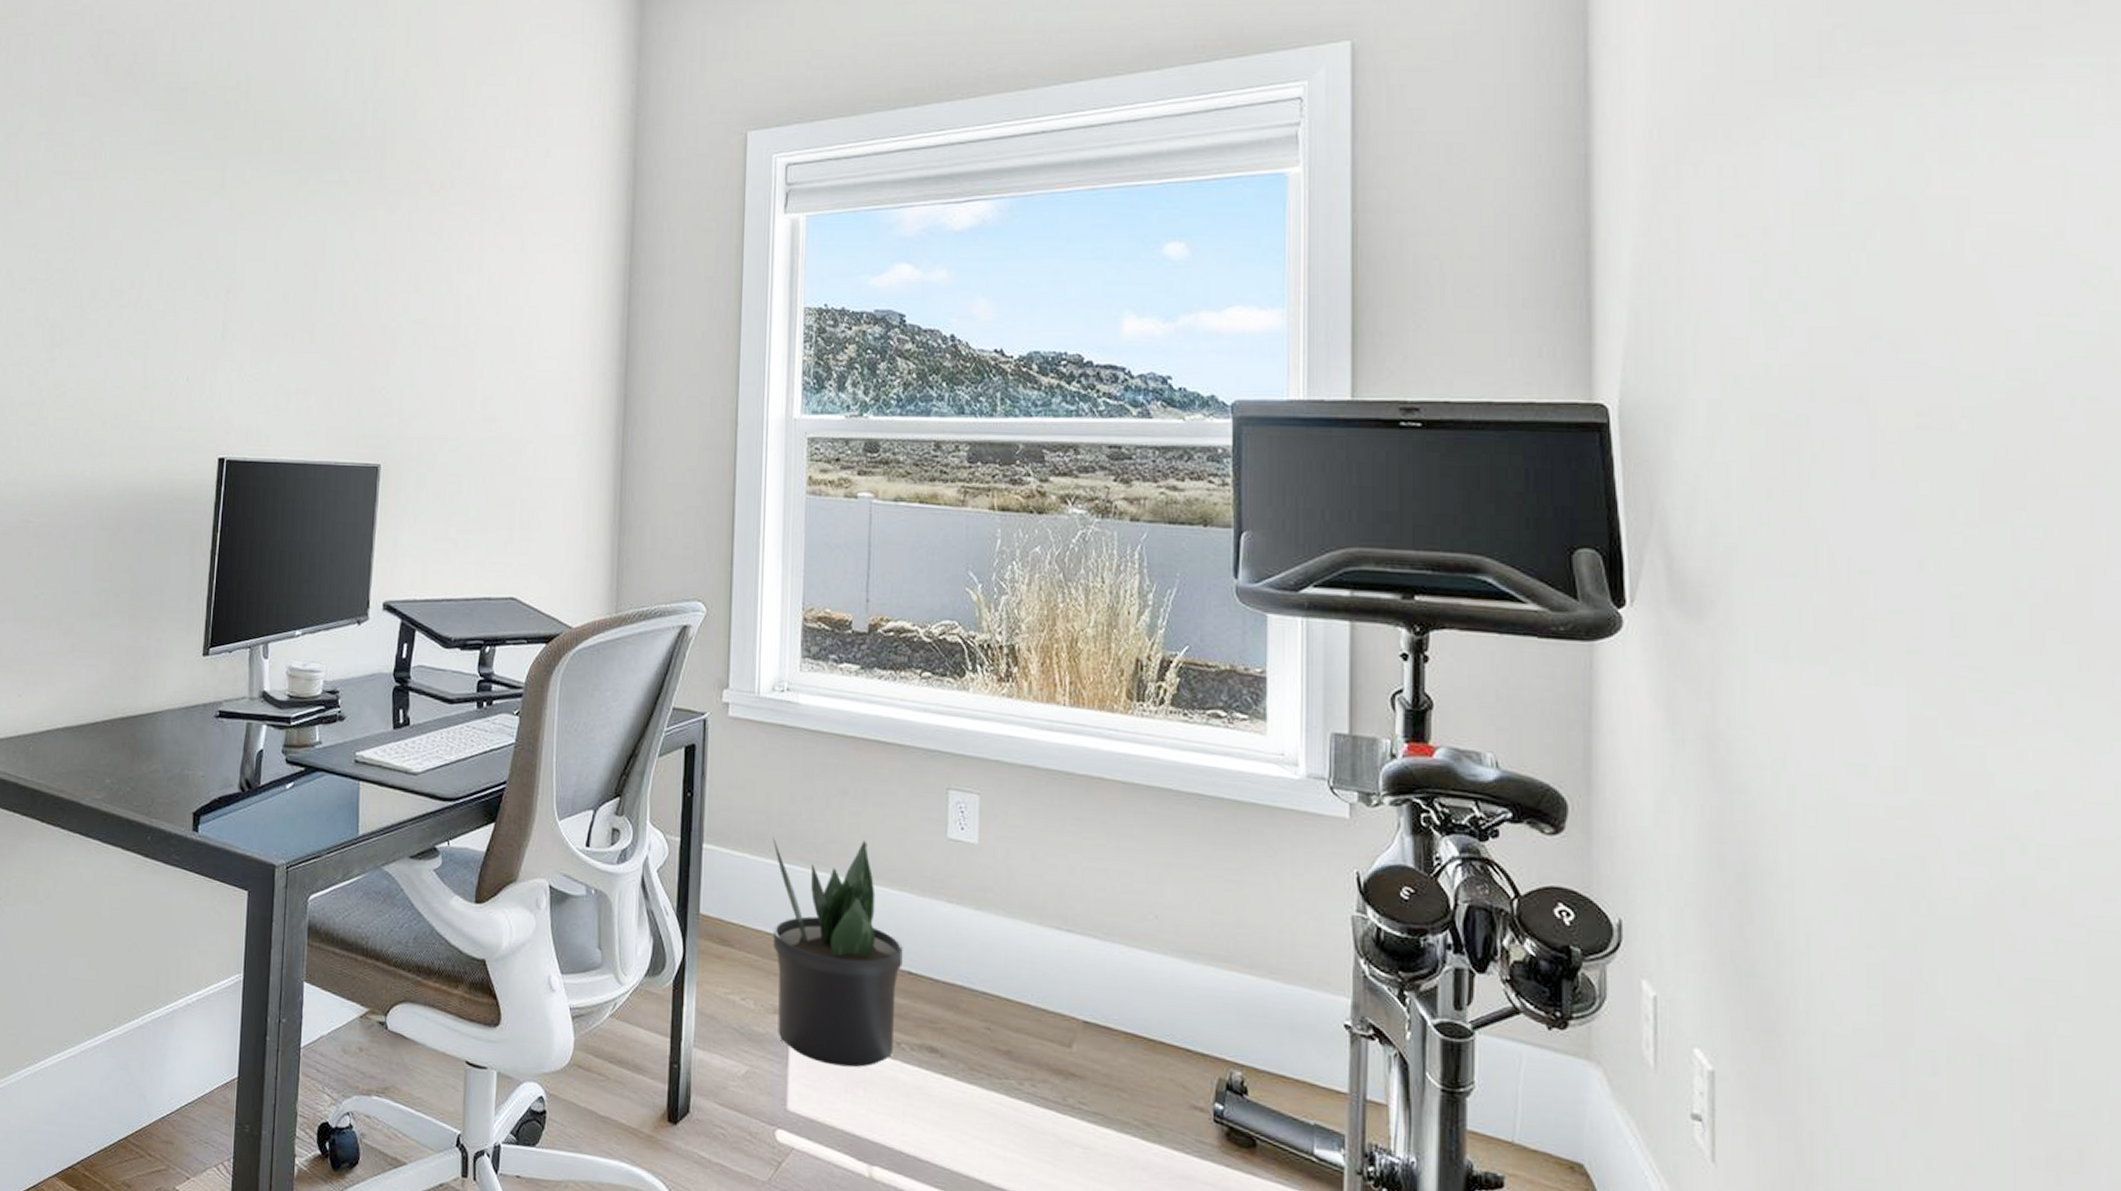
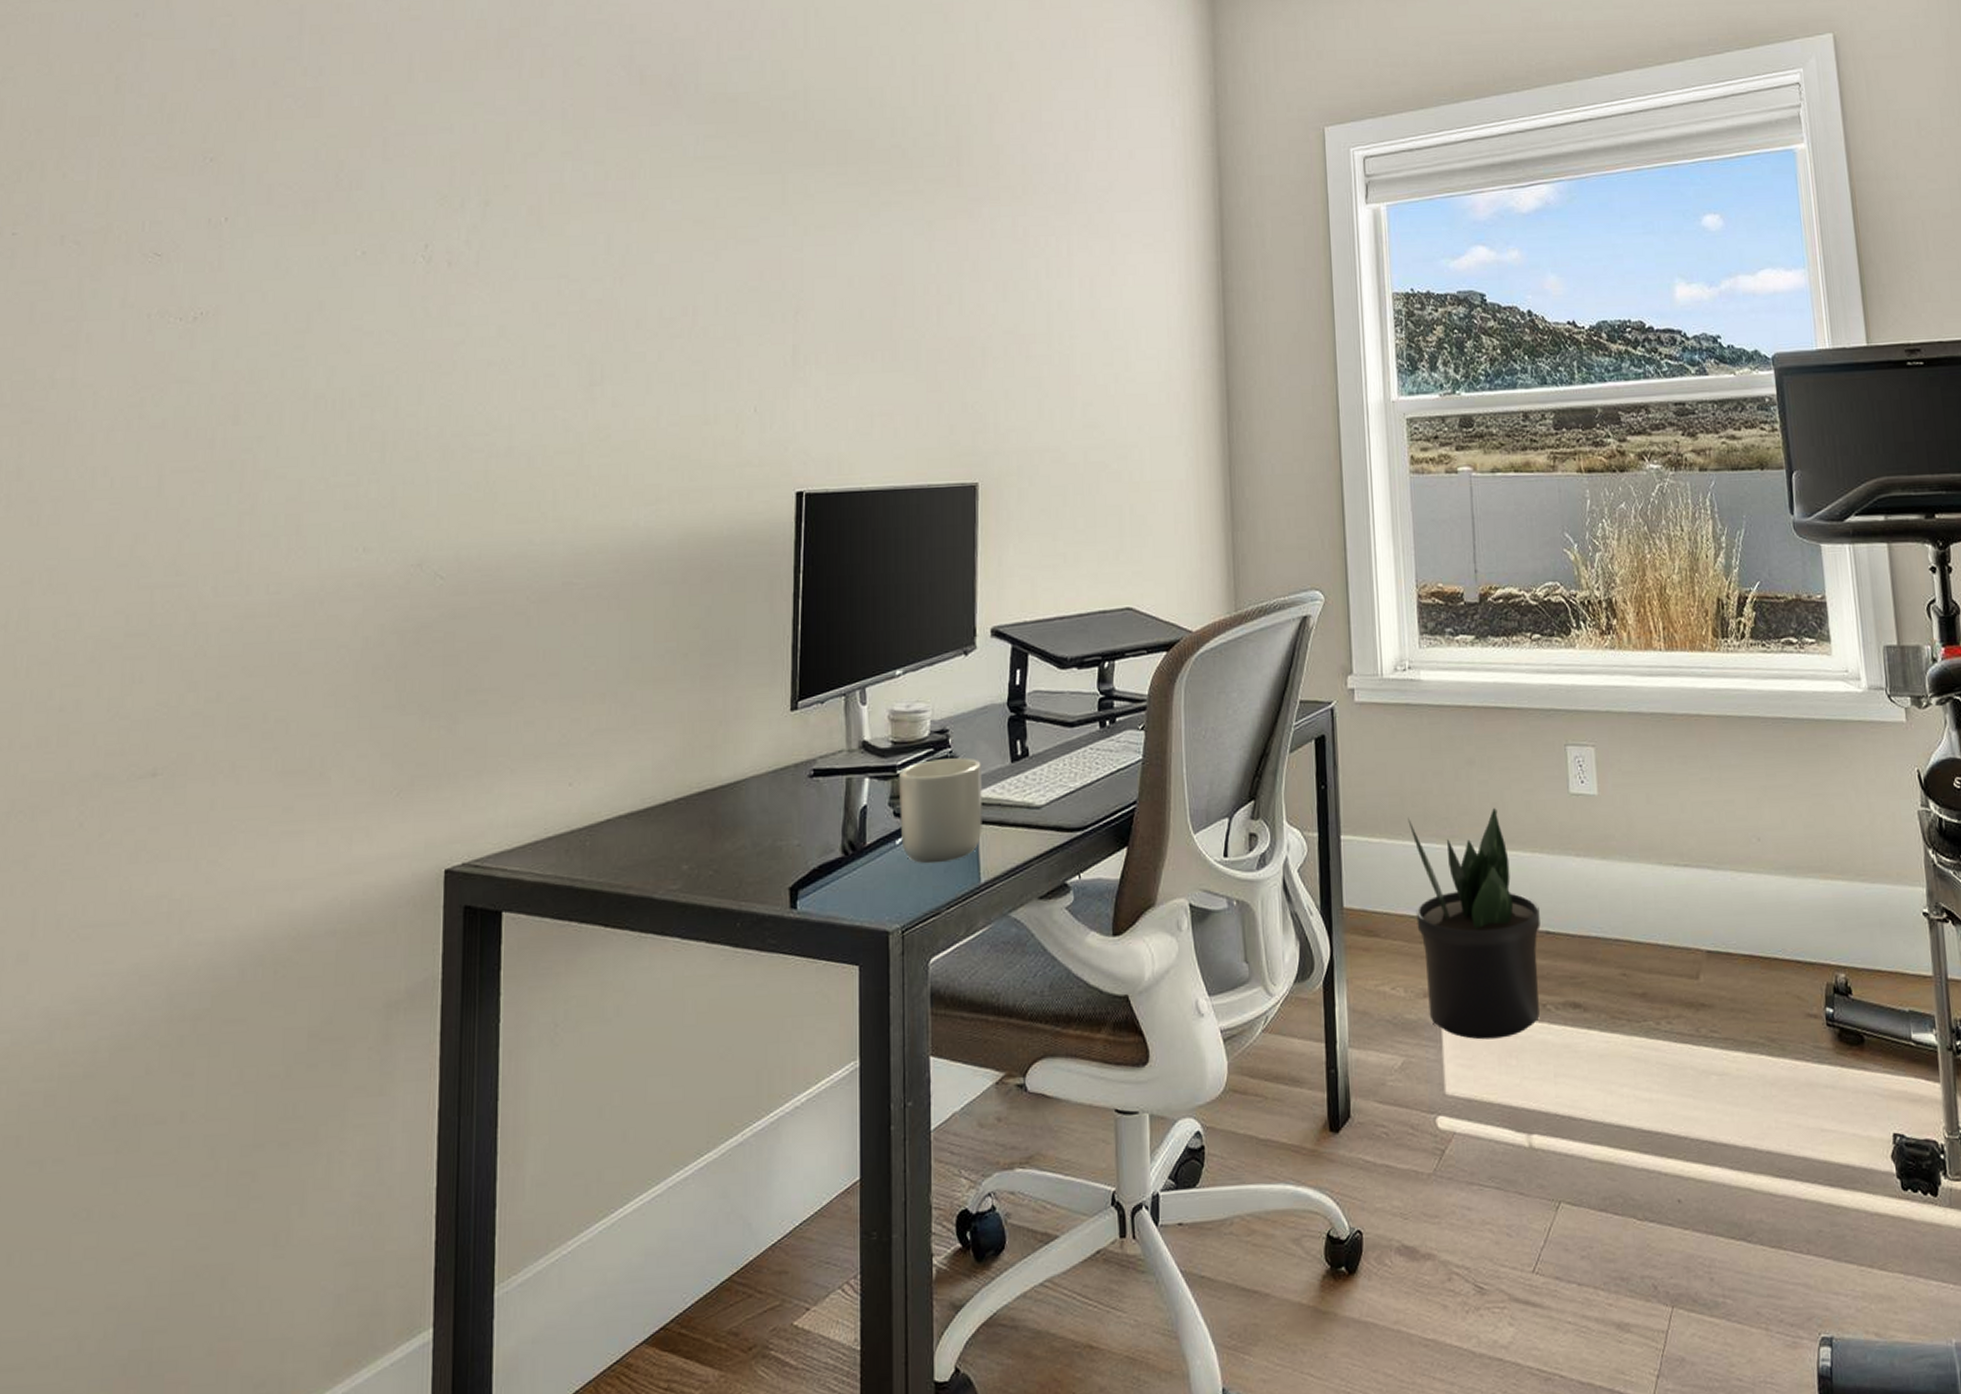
mug: none [291,716,366,811] -> present [899,757,982,864]

